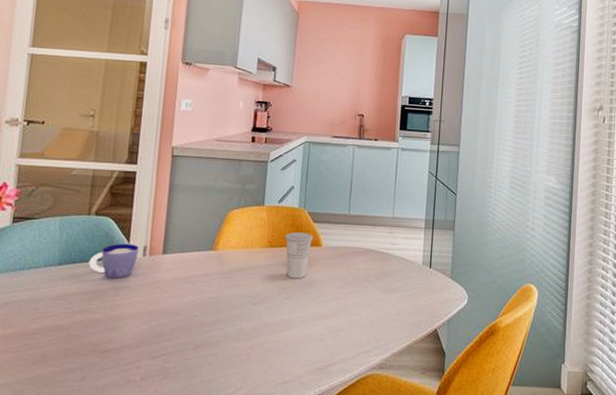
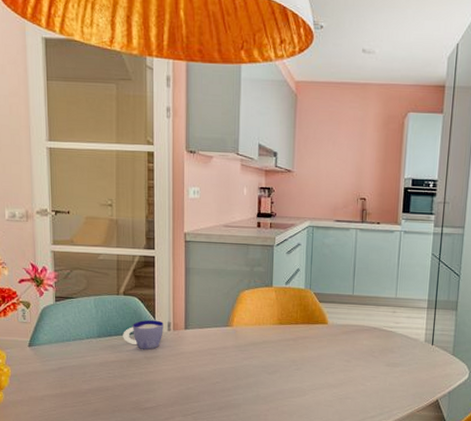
cup: present [285,232,314,279] -> none [293,311,320,353]

